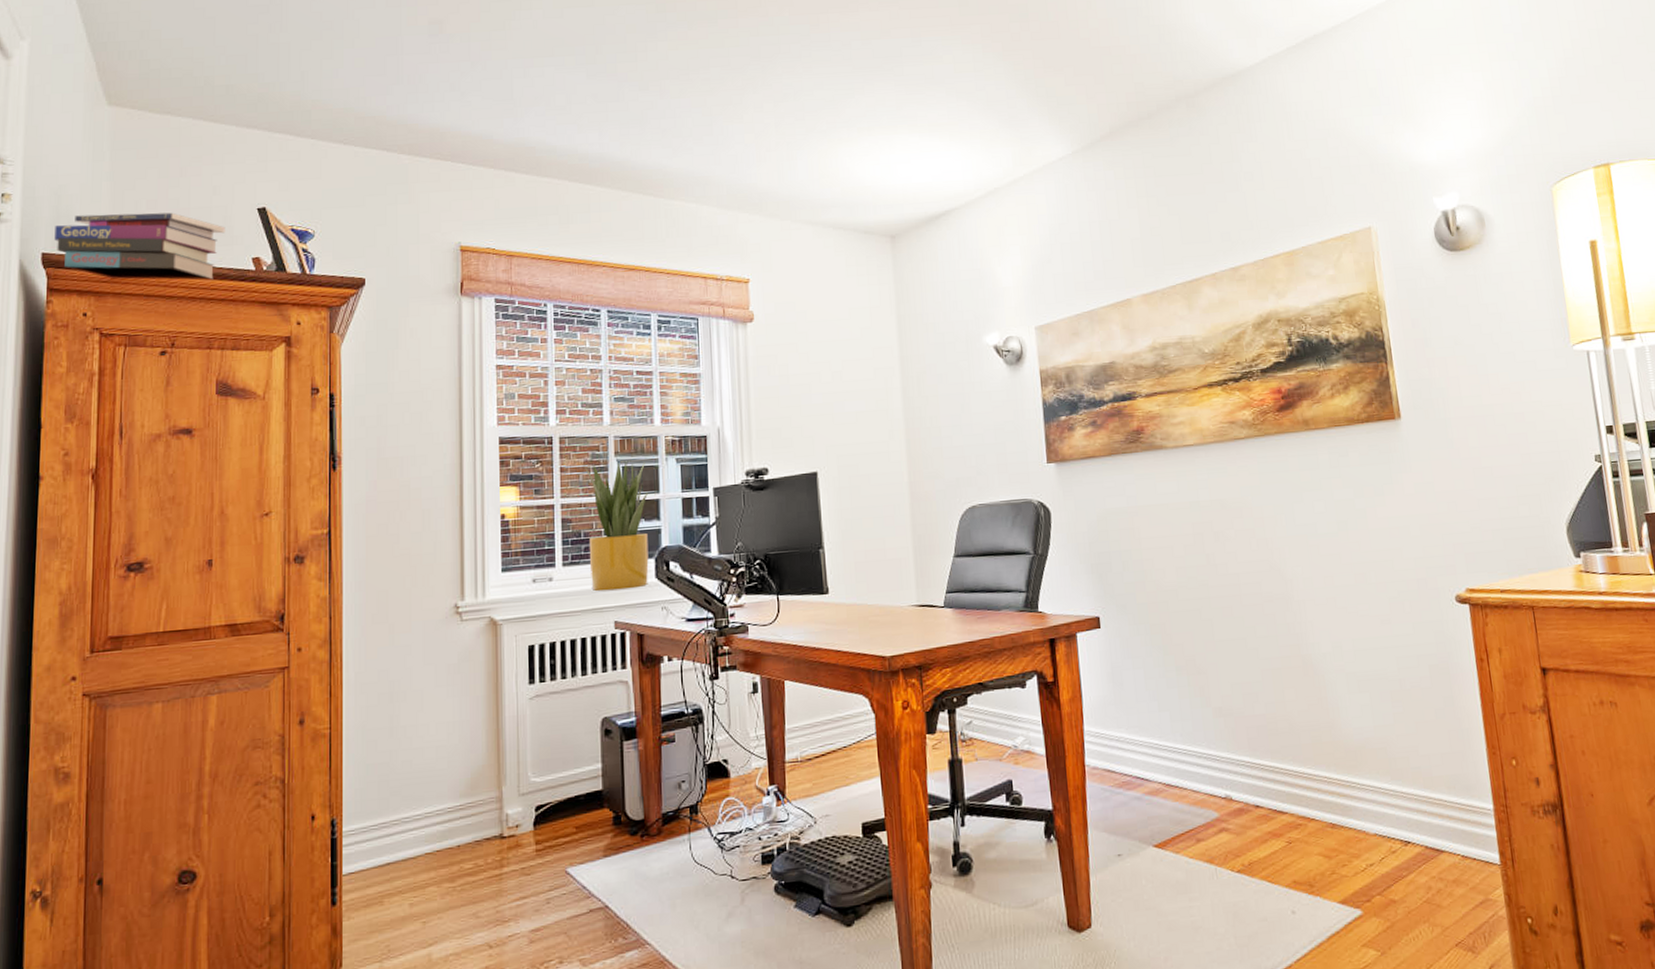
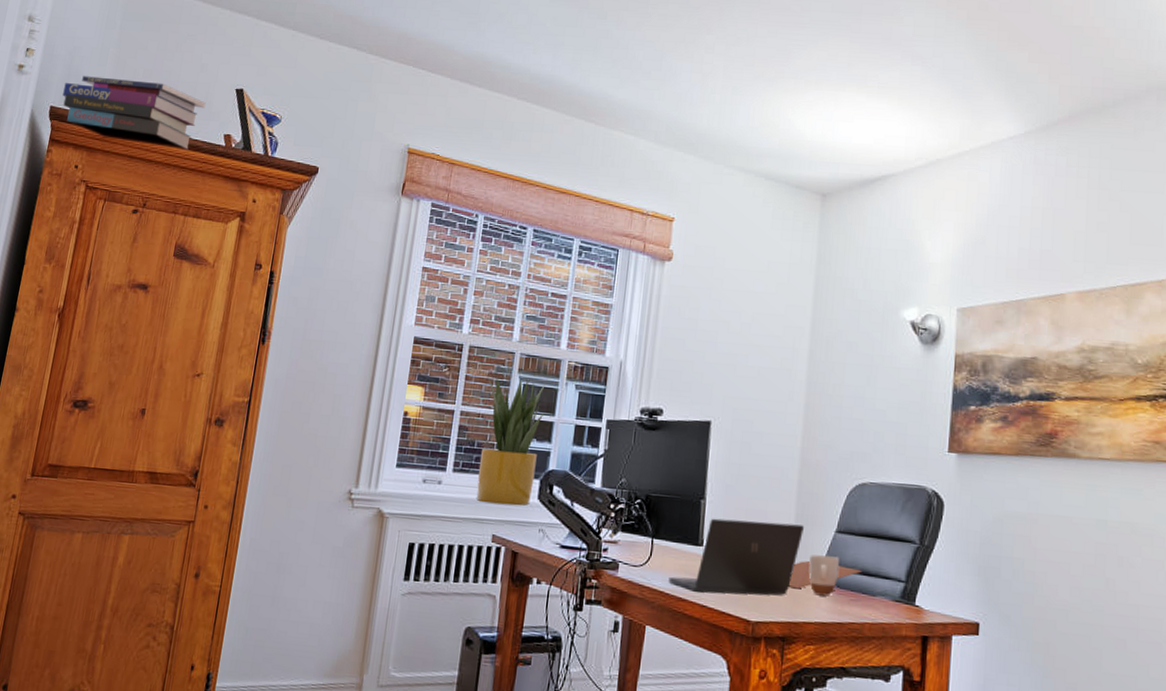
laptop: none [800,556,923,639] -> present [668,518,804,596]
papers: none [917,587,985,618] -> present [789,561,862,589]
mug: none [933,580,963,620] -> present [808,554,840,597]

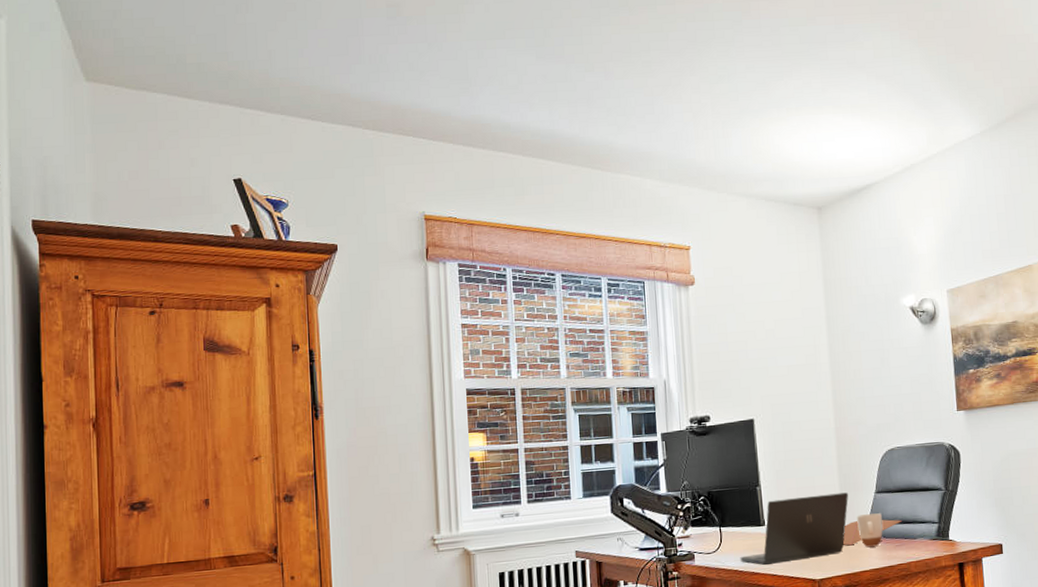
books: present [62,76,206,151] -> none [43,182,205,246]
planter: present [476,375,546,506] -> none [544,411,605,525]

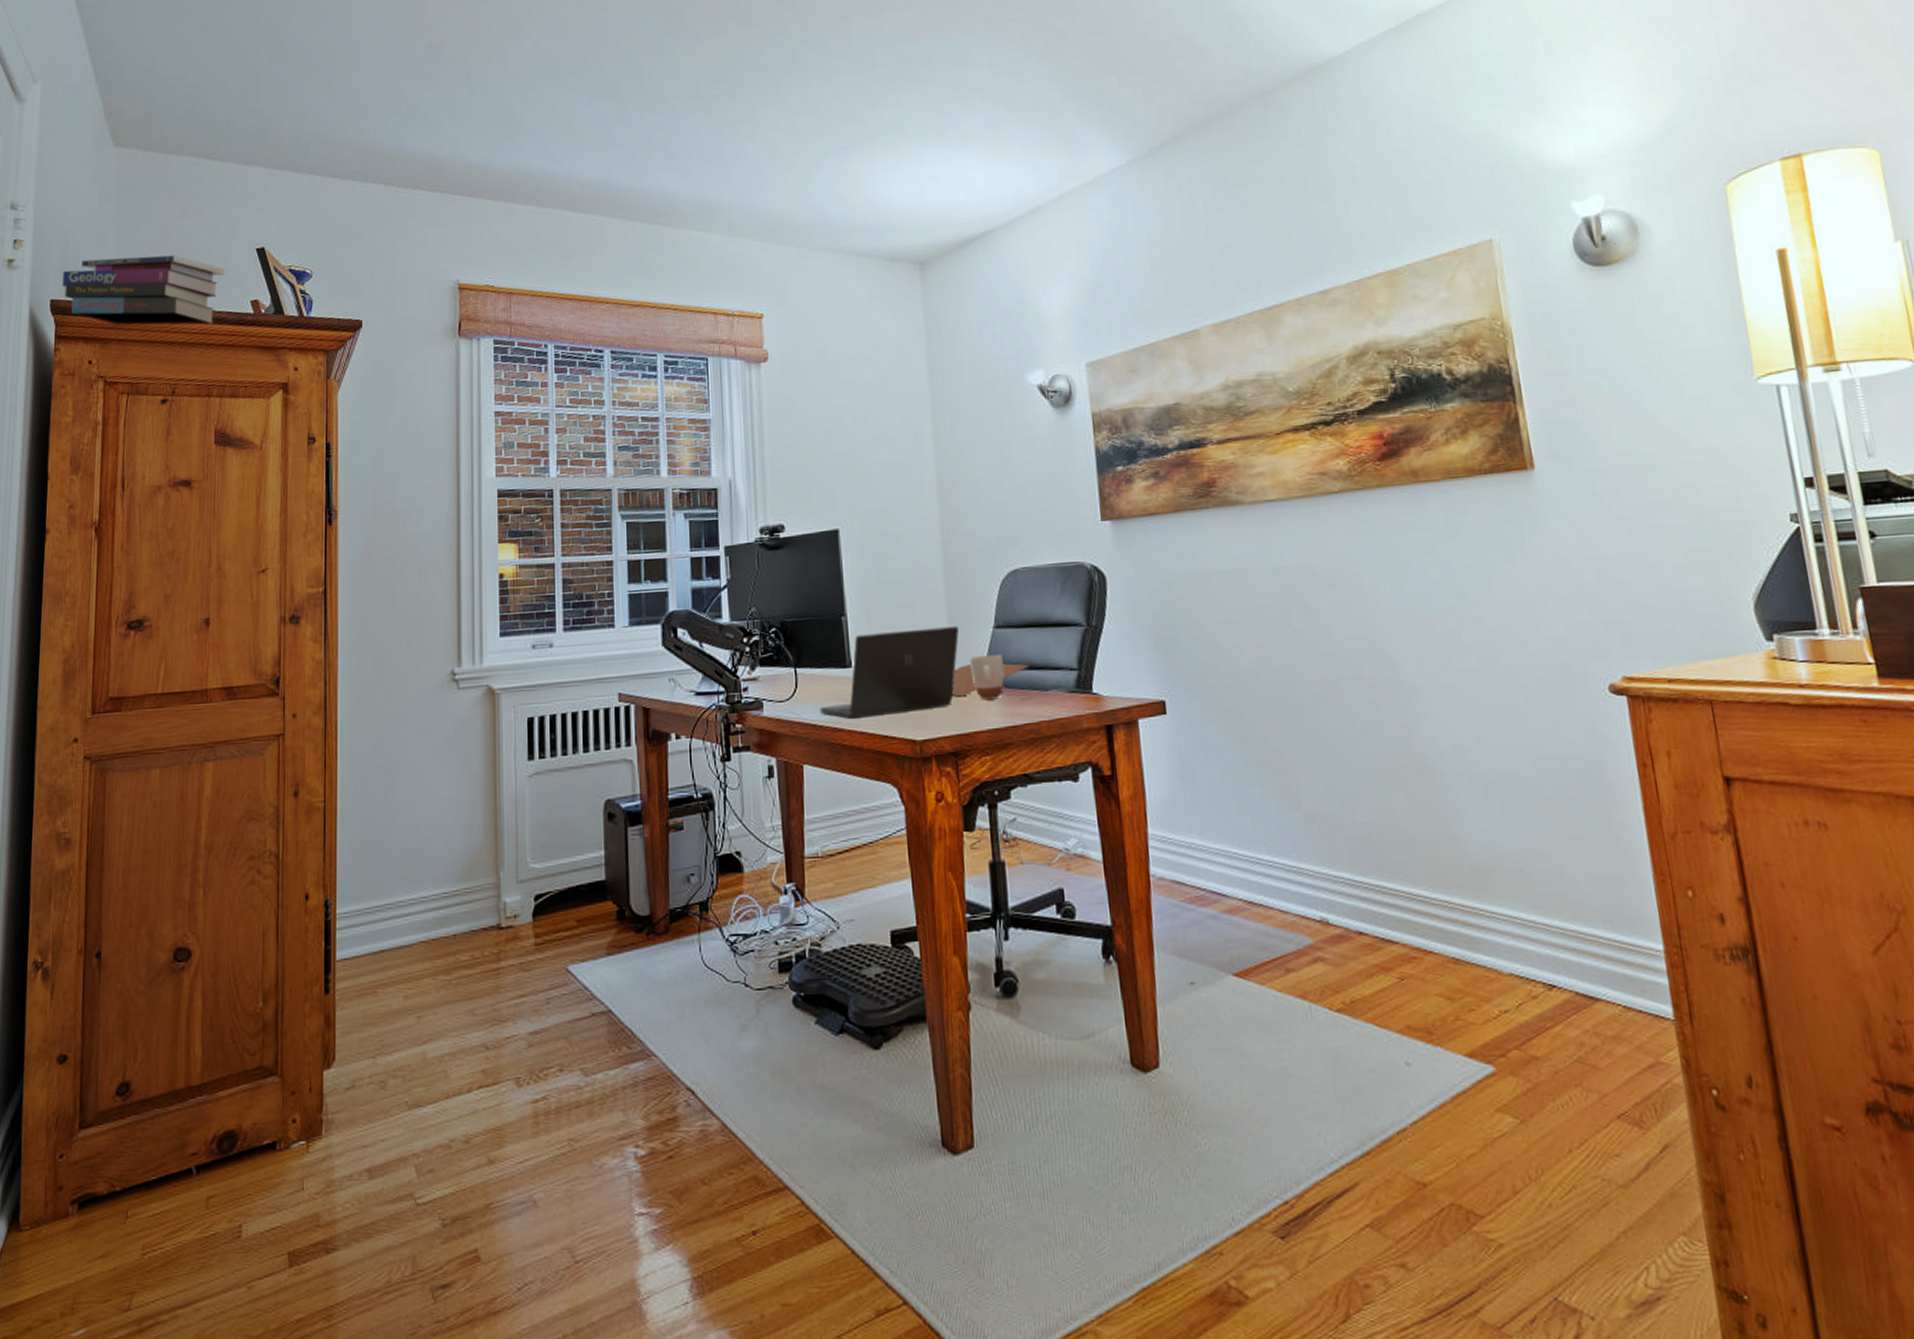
books: none [43,182,205,246] -> present [62,255,225,326]

